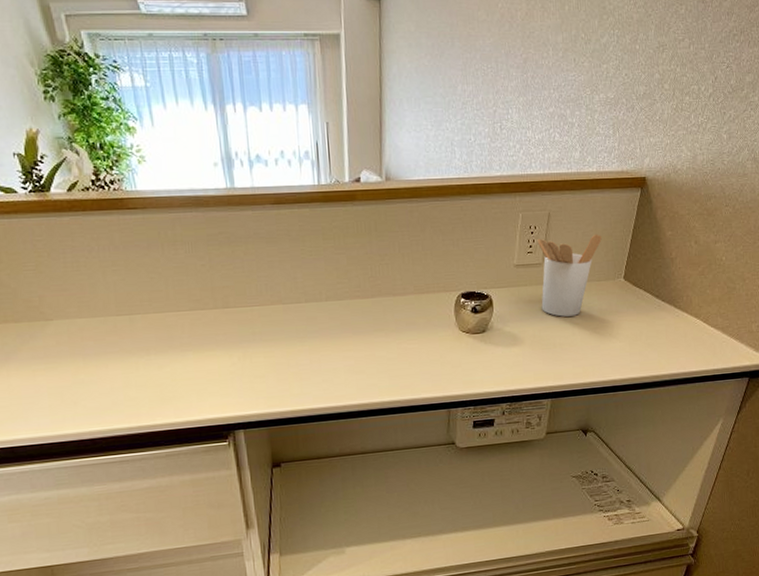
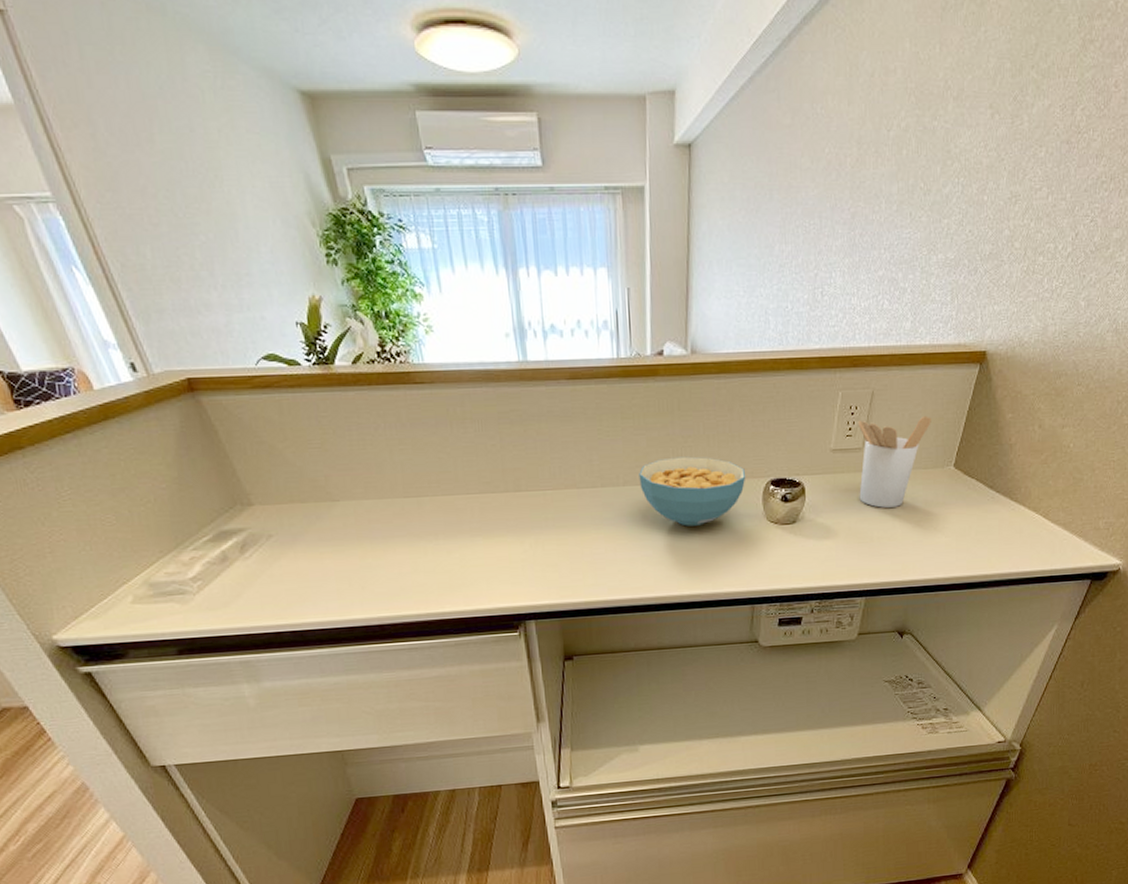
cereal bowl: none [340,273,439,338] -> present [639,456,746,526]

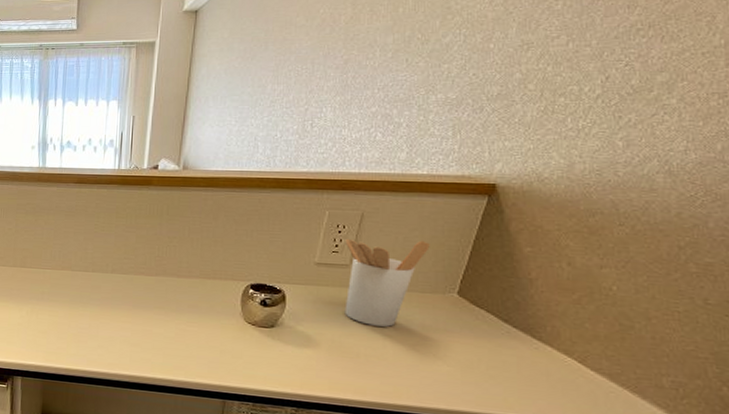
cereal bowl: present [639,456,746,526] -> none [126,254,226,317]

